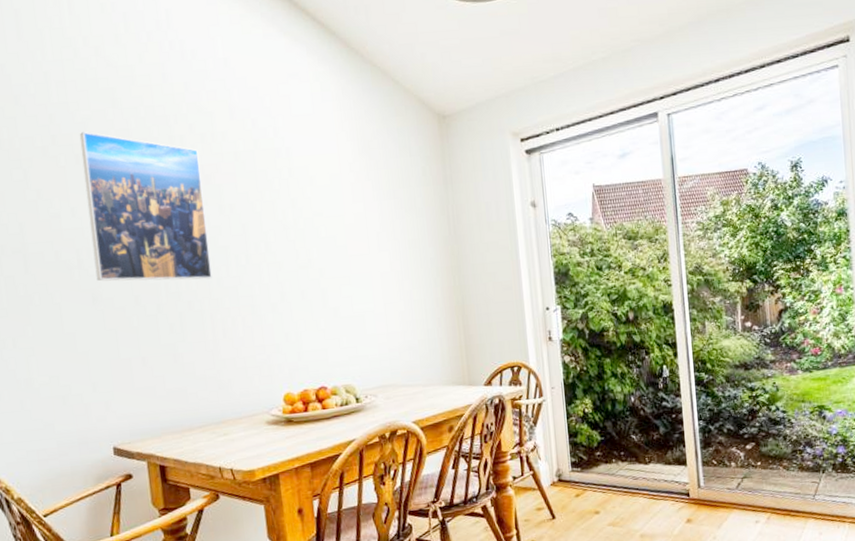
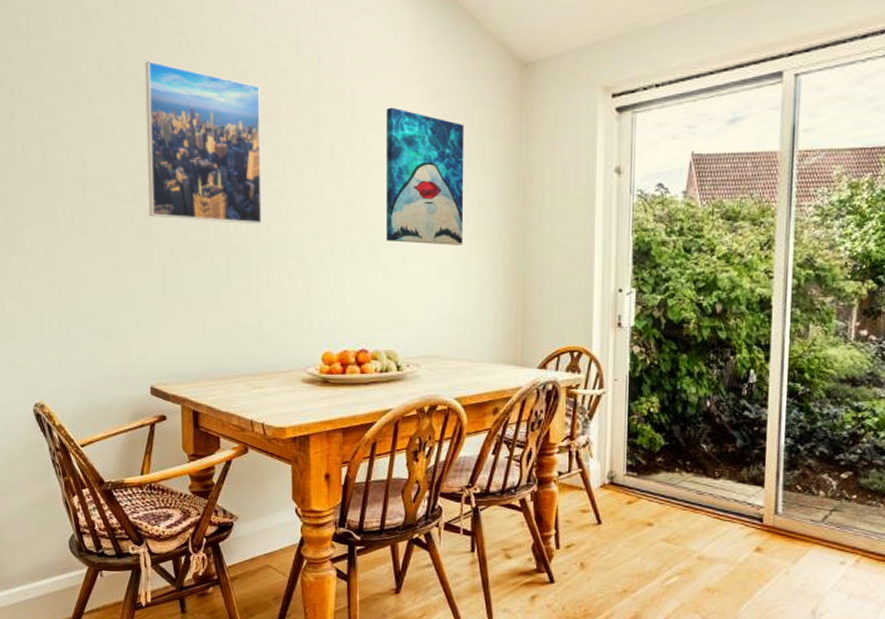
wall art: none [322,161,405,284] -> present [385,107,465,245]

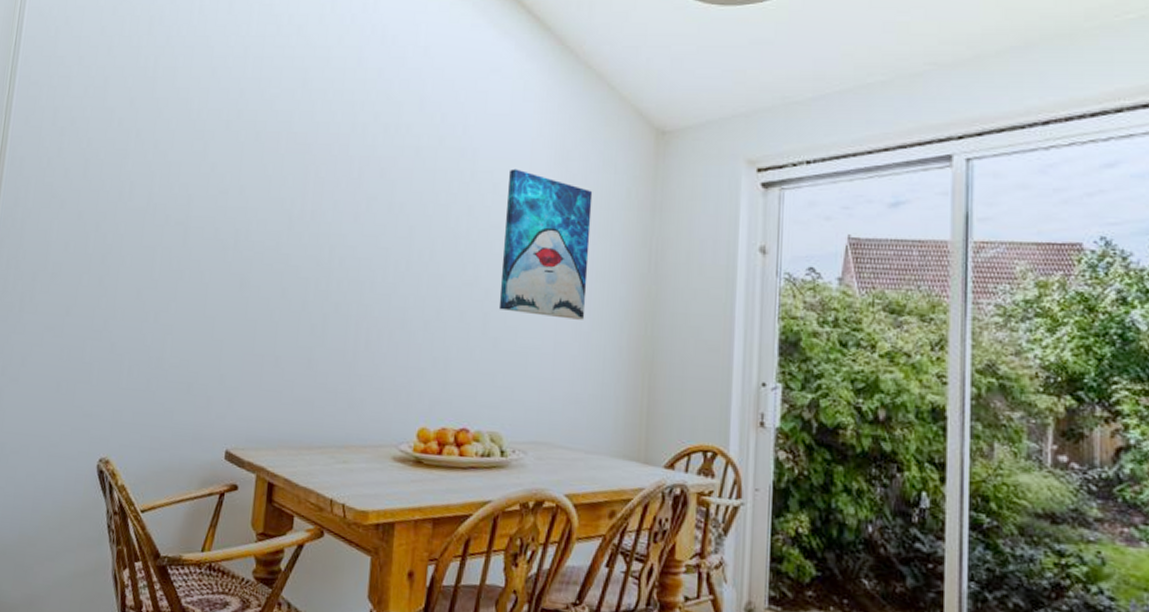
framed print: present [144,61,262,225] -> none [248,110,379,282]

